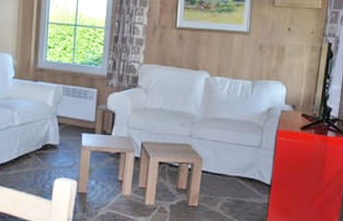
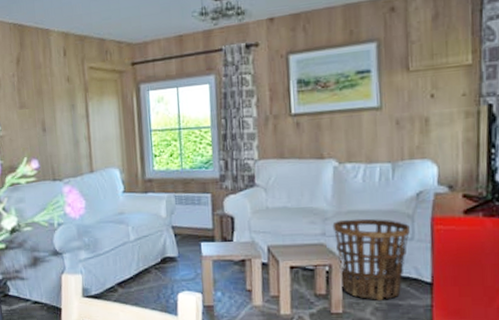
basket: none [198,125,259,197] -> present [332,218,410,300]

